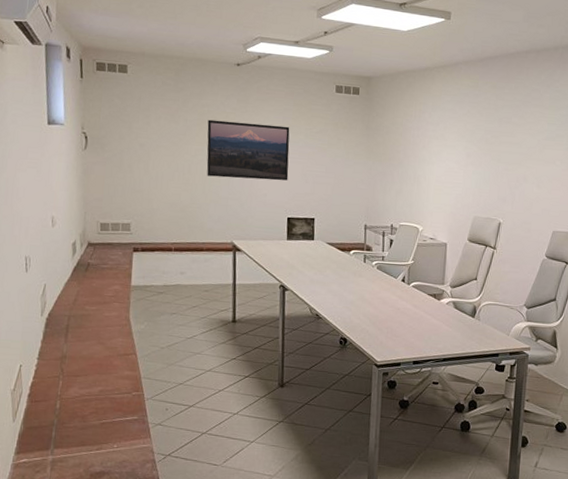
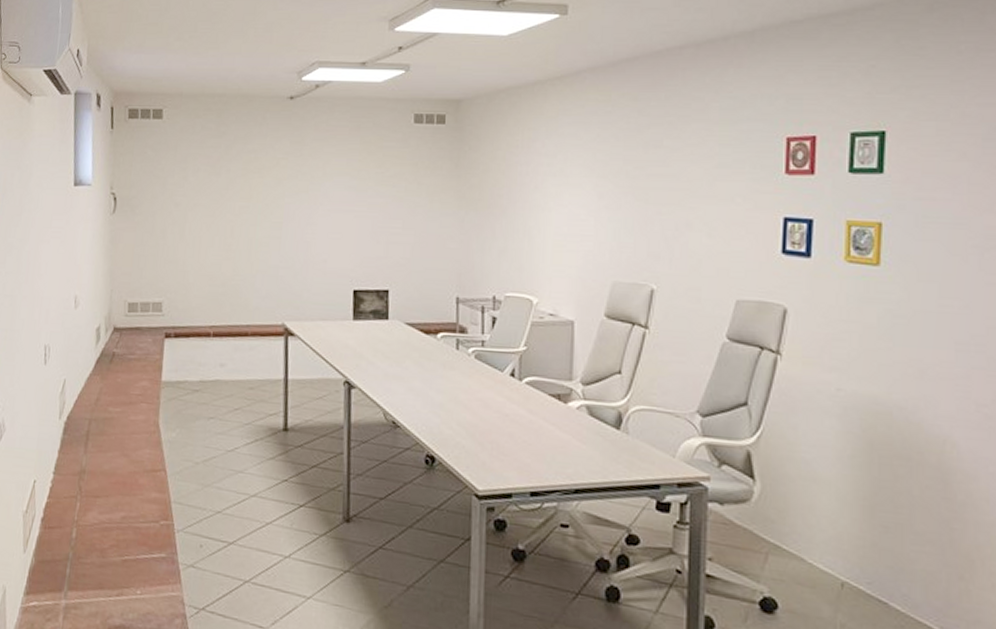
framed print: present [206,119,290,181] -> none [253,168,356,242]

